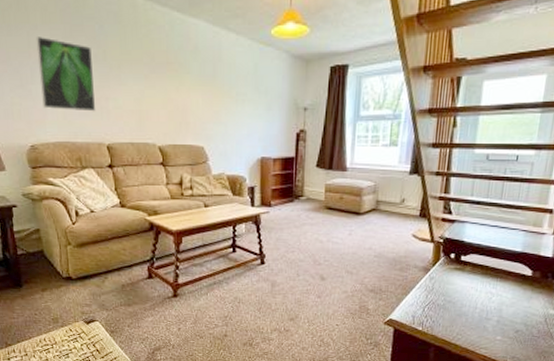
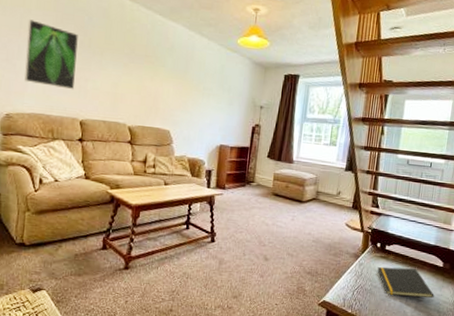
notepad: none [451,279,521,310] -> present [377,266,434,298]

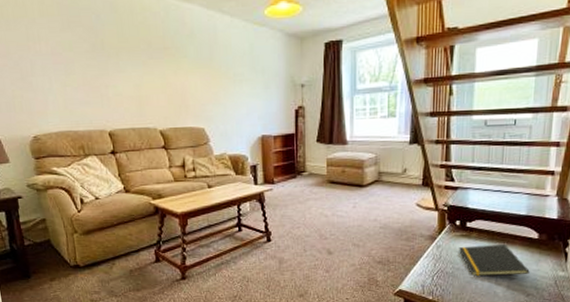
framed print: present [24,18,78,90] -> none [34,28,97,100]

